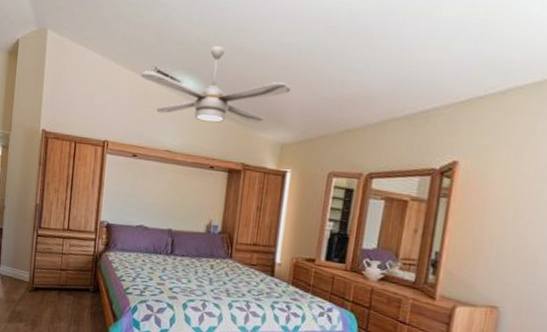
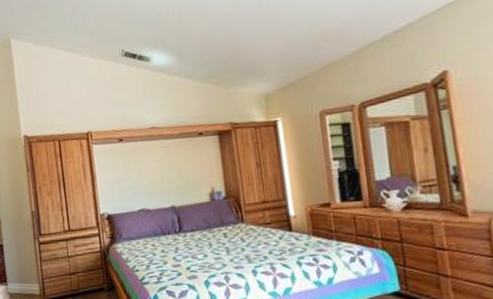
ceiling fan: present [140,46,291,123] -> none [109,15,261,93]

